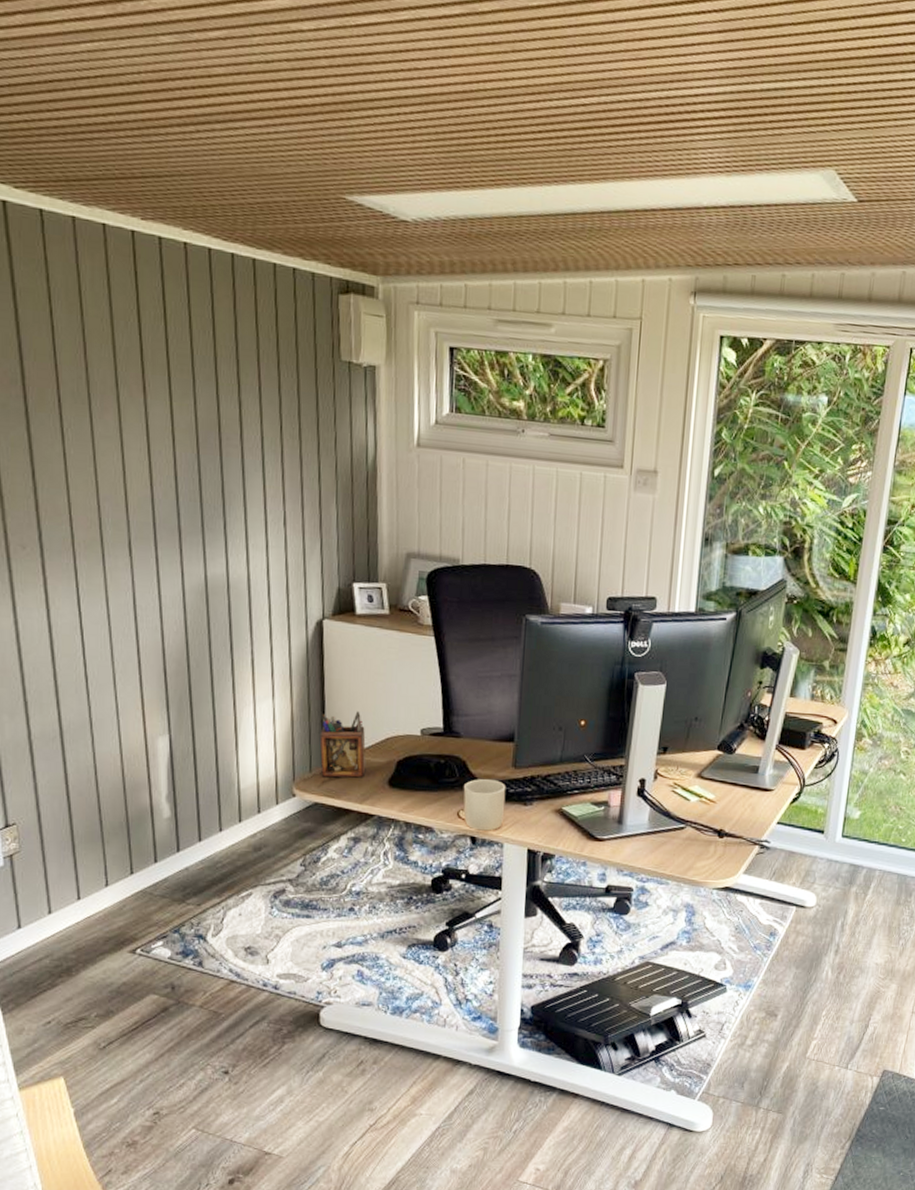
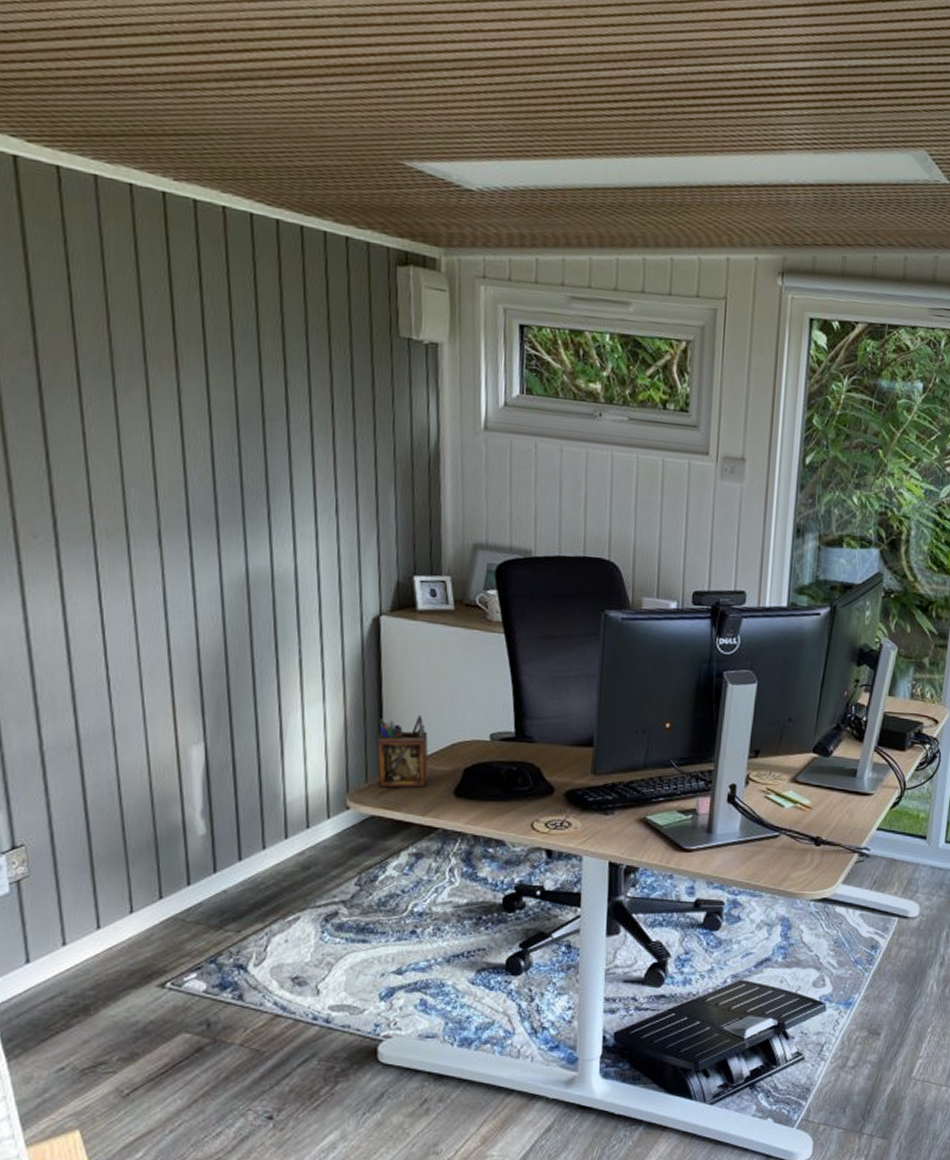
mug: present [463,778,506,831] -> none [537,786,585,843]

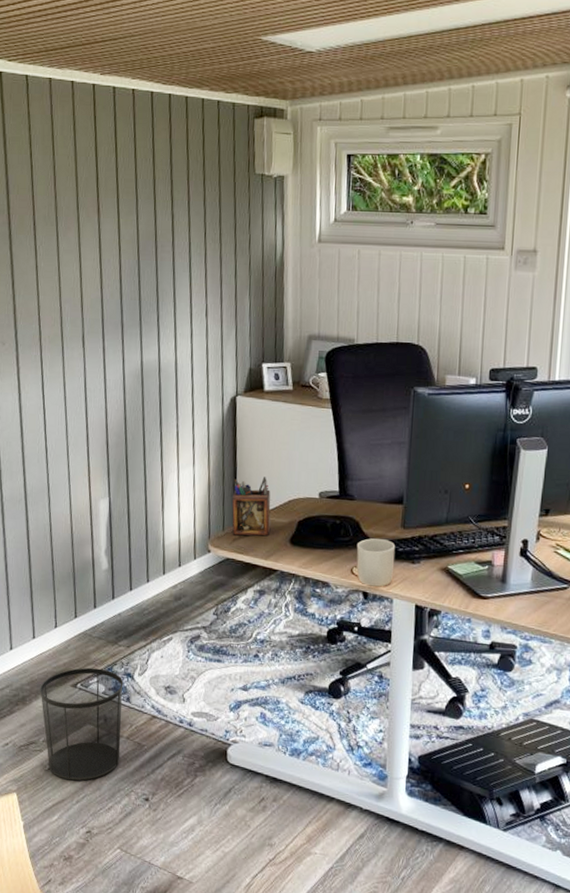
waste bin: none [109,961,233,1106] -> present [39,667,124,782]
mug: none [537,786,585,843] -> present [356,538,396,587]

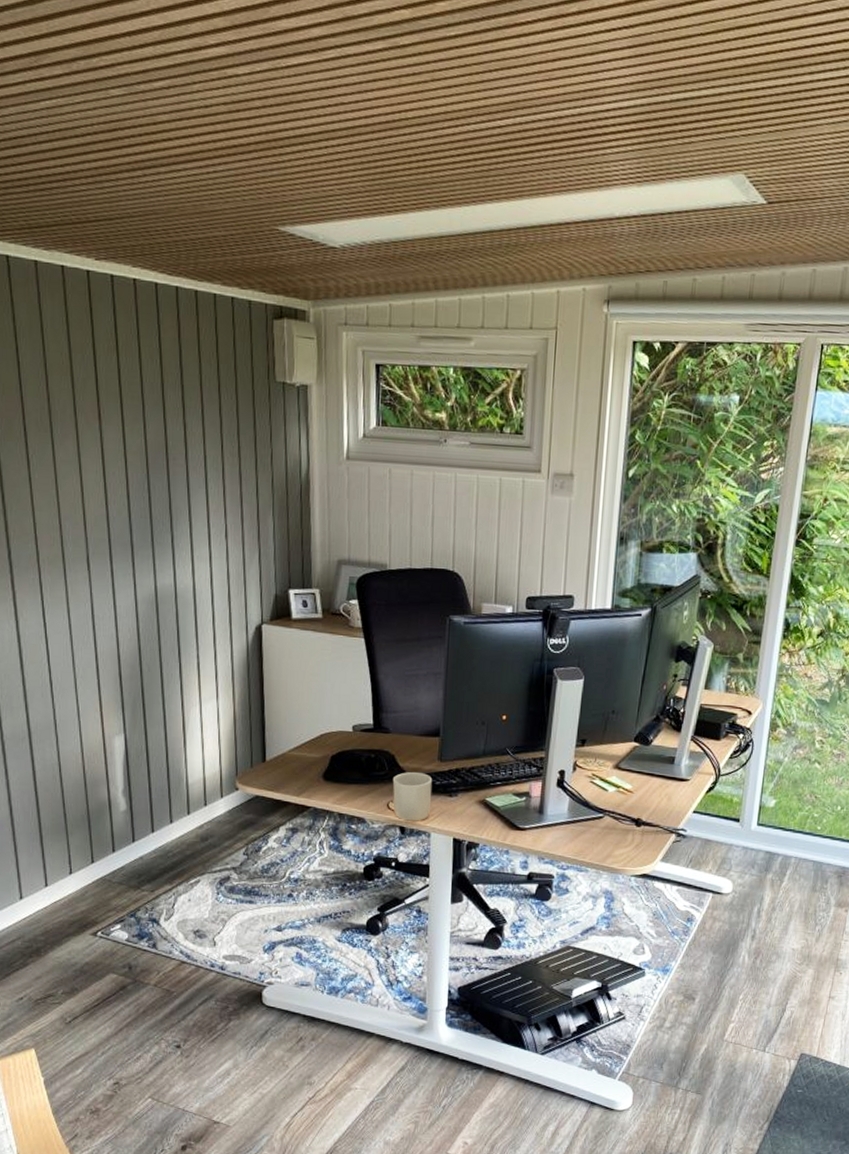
waste bin: present [39,667,124,782] -> none [55,914,148,1033]
desk organizer: present [231,476,271,537] -> none [260,710,303,772]

